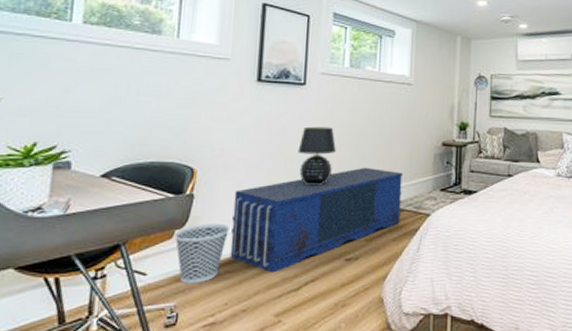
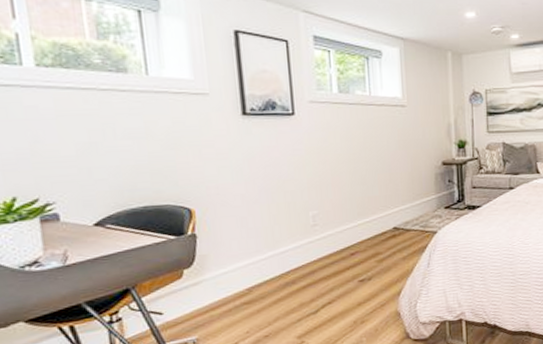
wastebasket: present [174,223,230,284] -> none [184,259,240,318]
shipping container: present [230,167,403,273] -> none [238,192,408,300]
table lamp: present [298,126,336,186] -> none [296,156,335,216]

